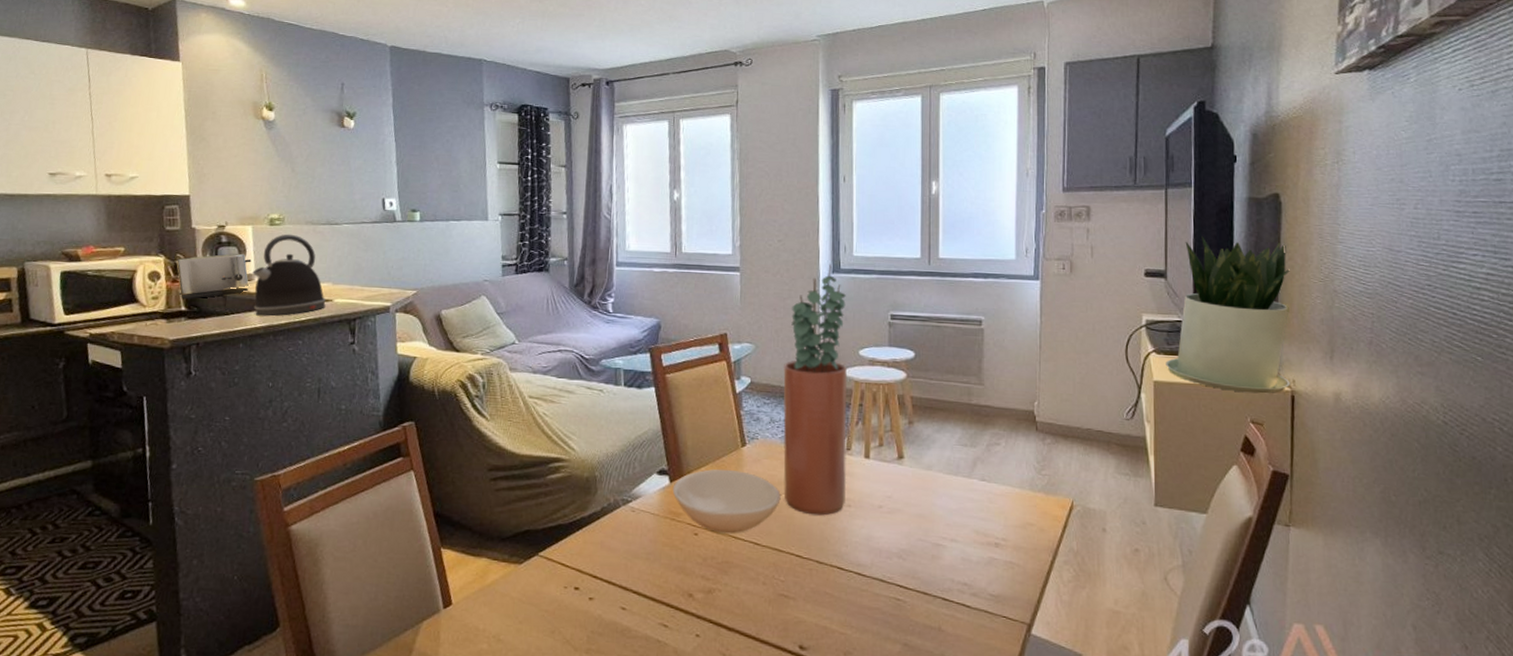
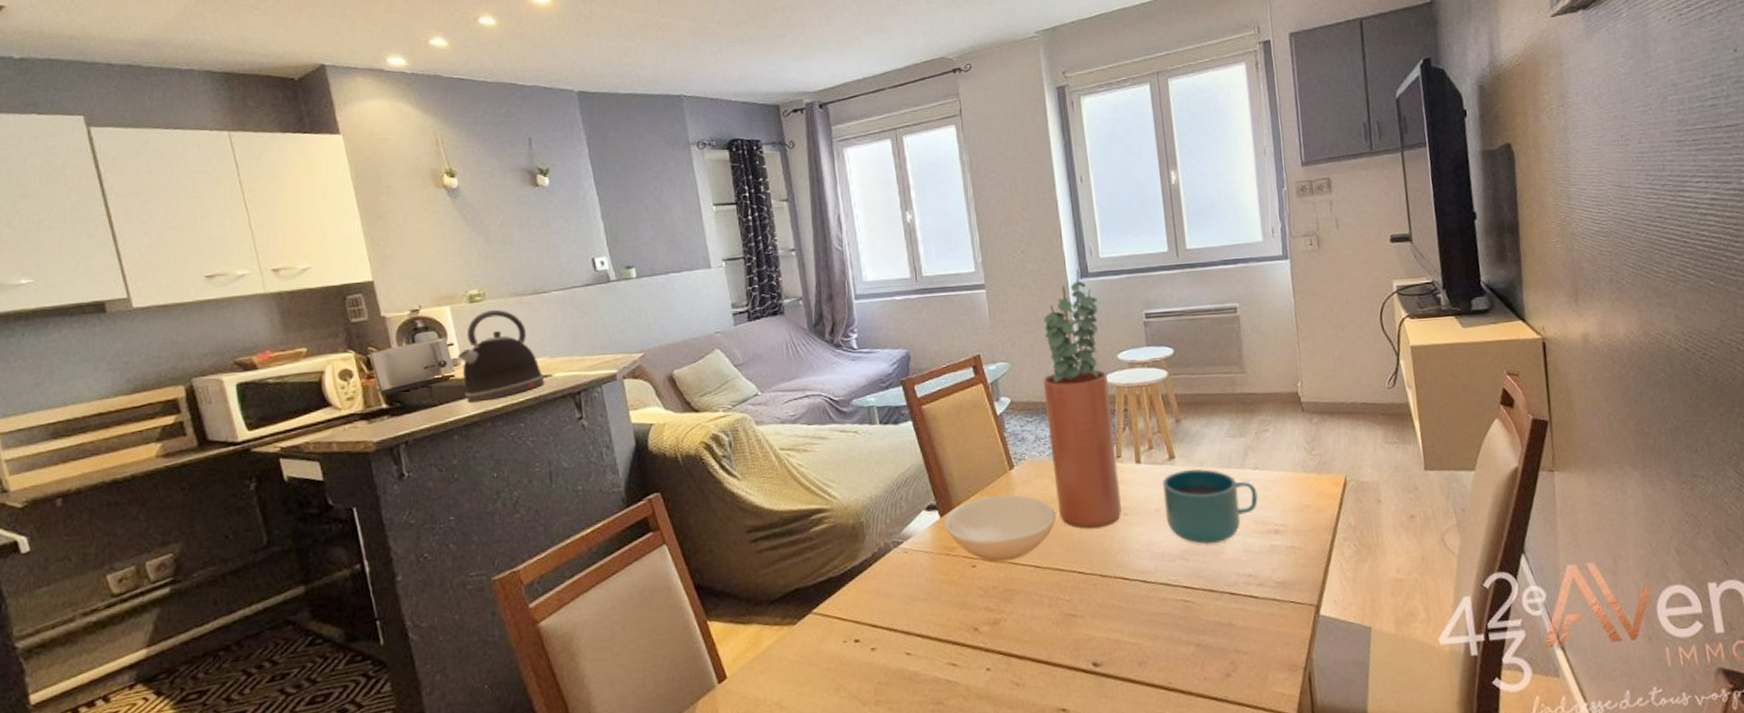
cup: none [888,471,982,548] -> present [1162,469,1258,545]
planter: present [1166,237,1290,394] -> none [1420,192,1540,346]

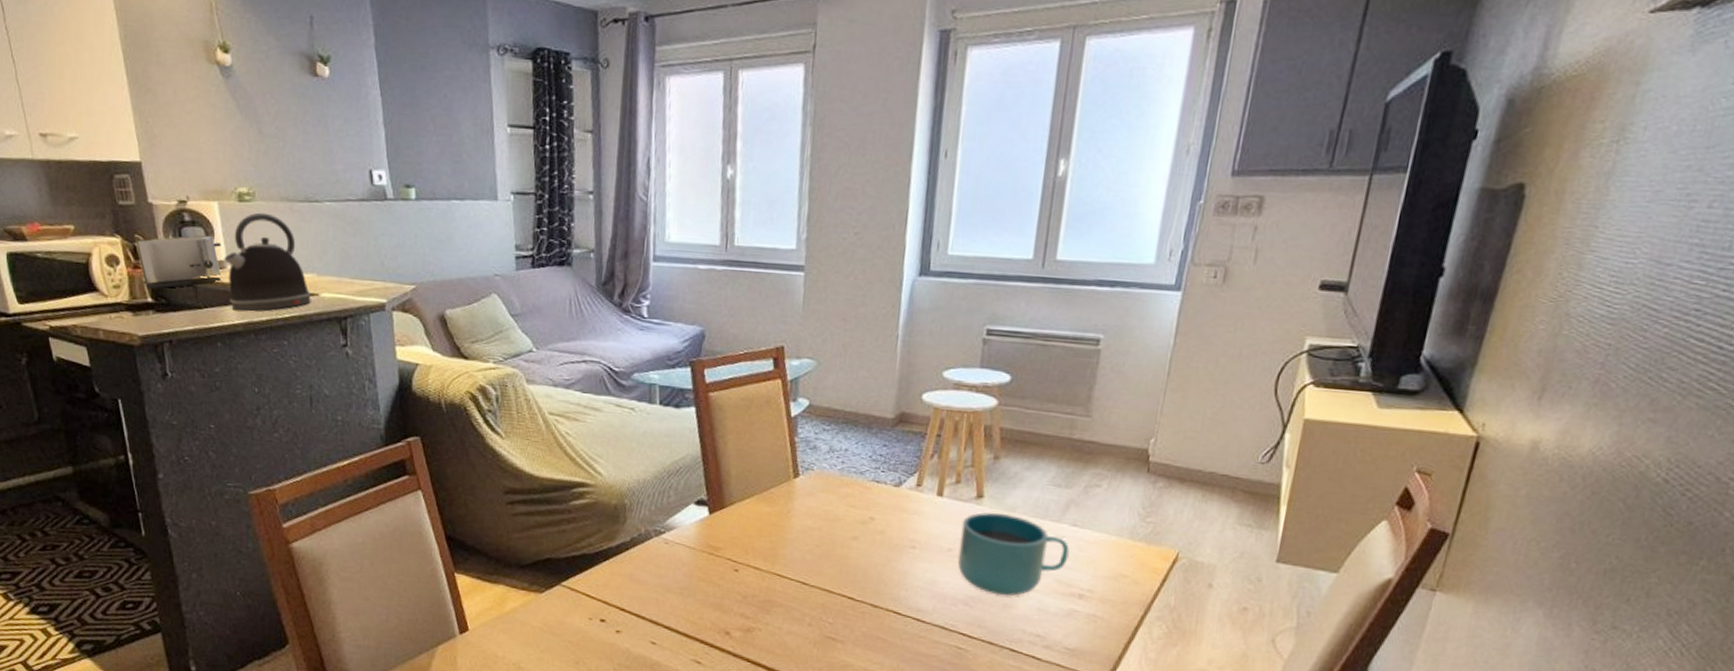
soup bowl: present [943,494,1056,562] -> none [711,501,836,572]
vase: present [1042,269,1122,528] -> none [839,264,934,556]

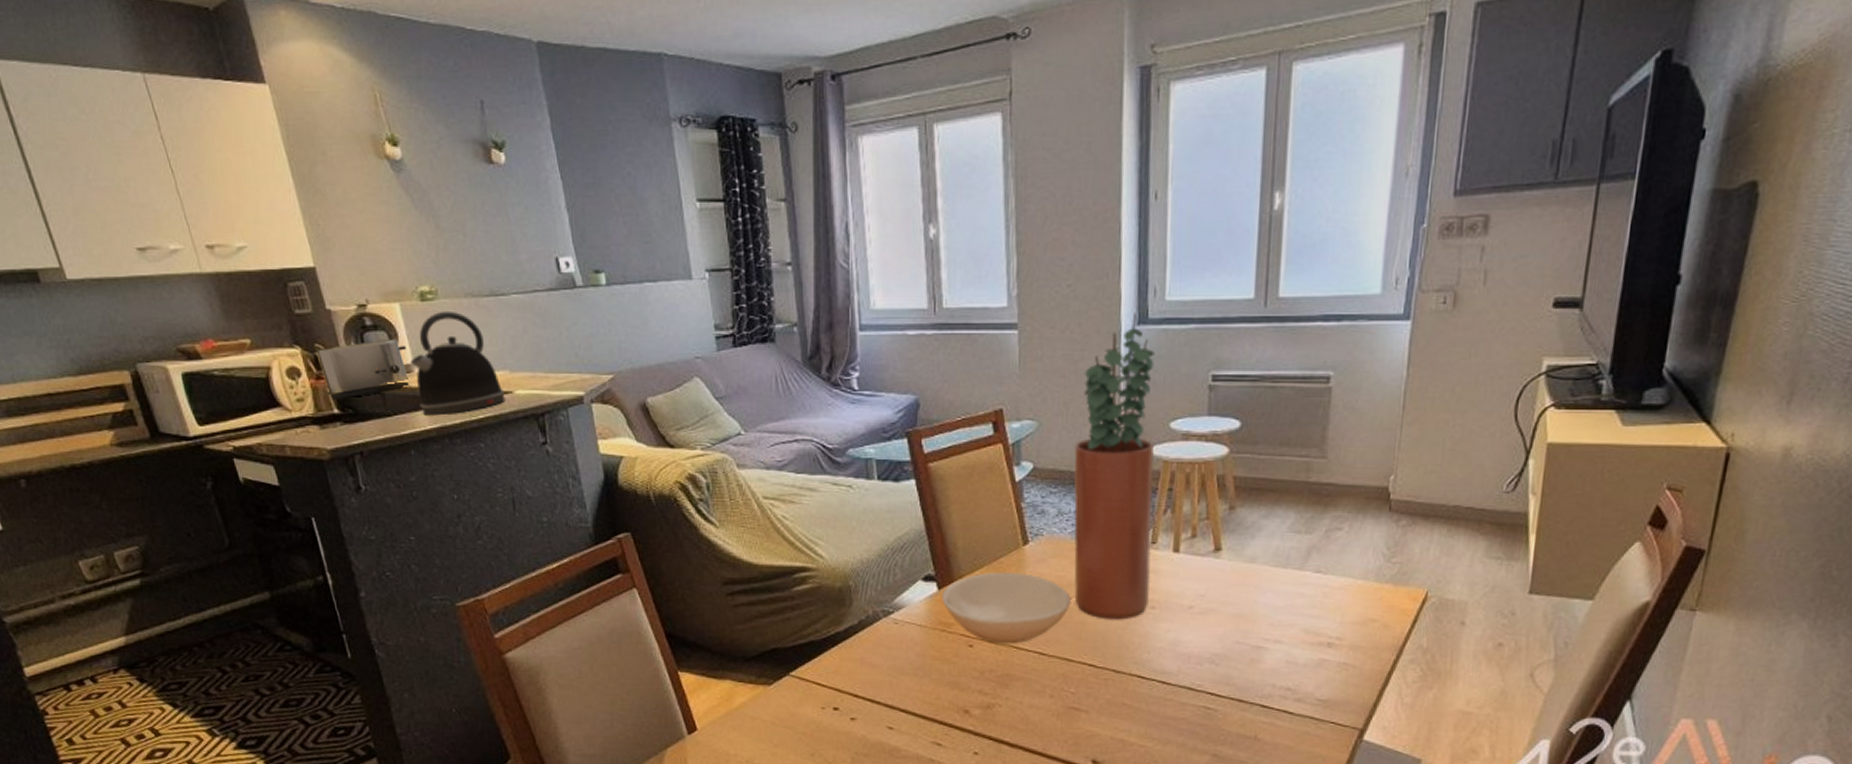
soup bowl: none [711,501,836,572] -> present [941,571,1071,644]
vase: none [839,264,934,556] -> present [1073,313,1155,618]
cup: present [957,512,1070,596] -> none [1199,566,1315,651]

